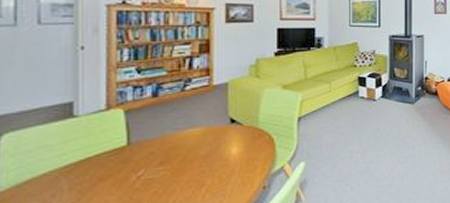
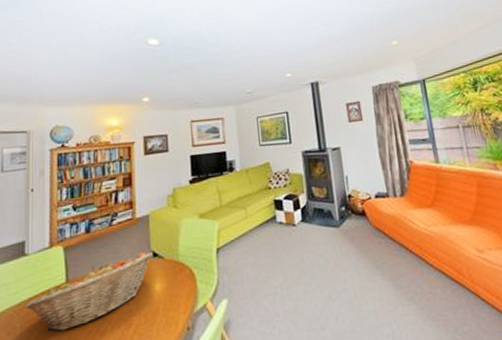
fruit basket: none [74,118,230,193] -> present [25,252,153,332]

